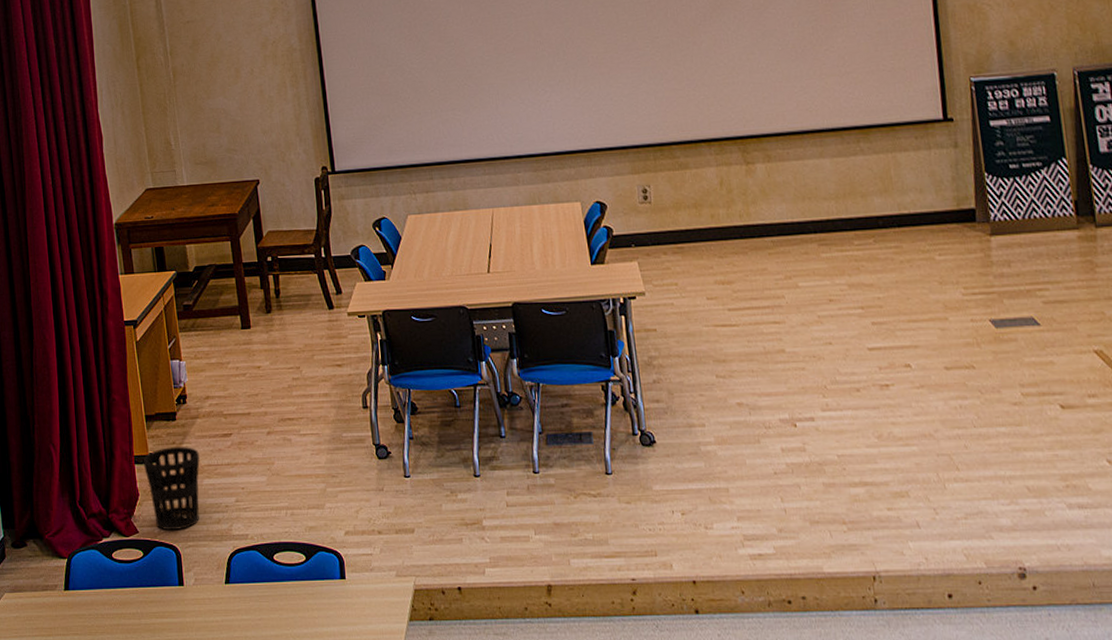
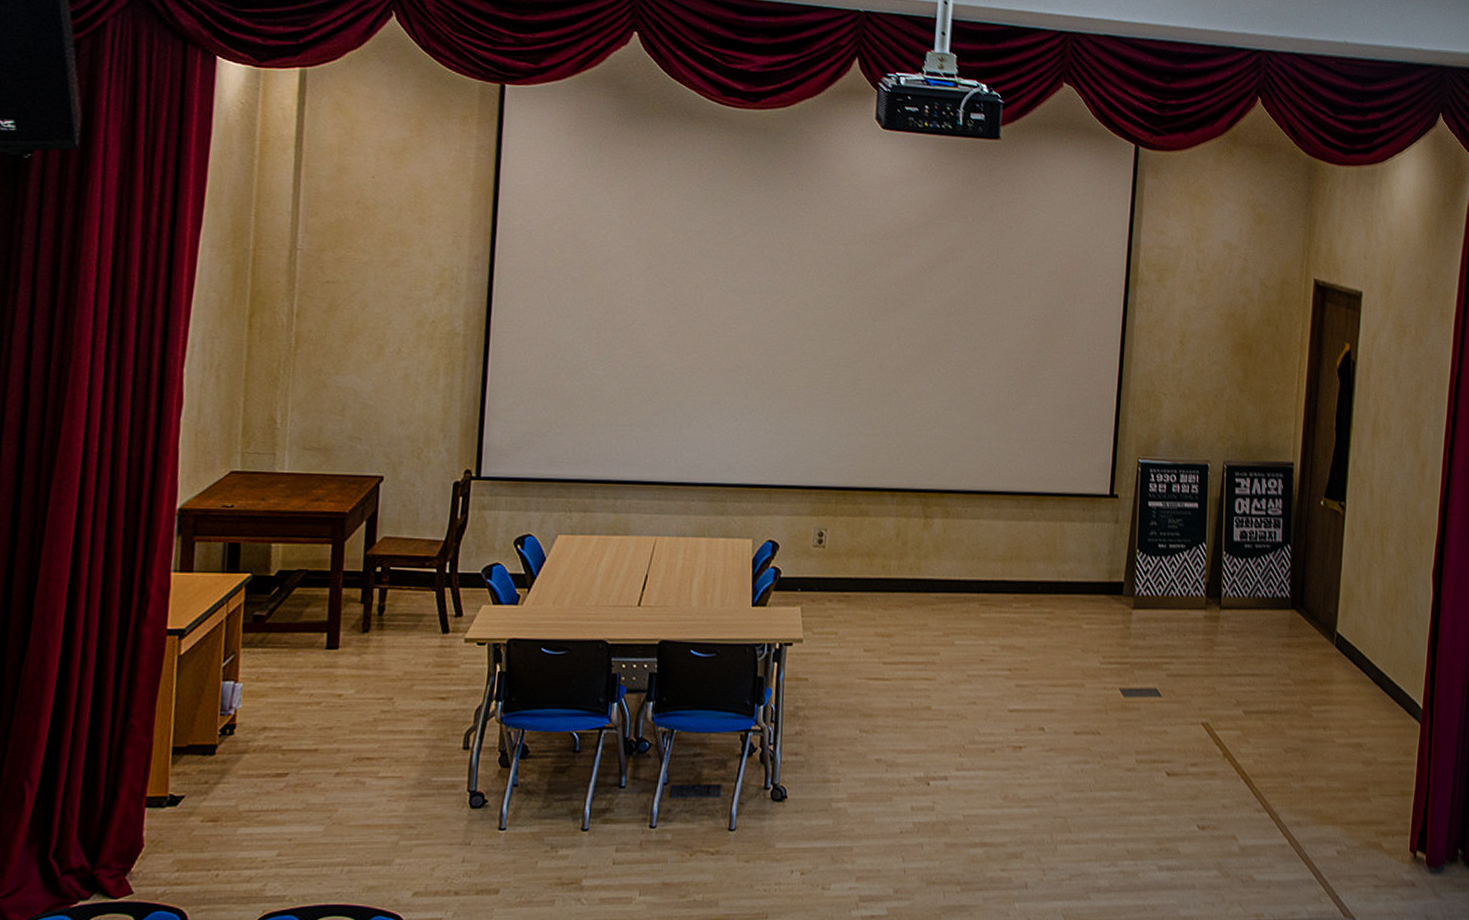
wastebasket: present [143,447,200,530] -> none [157,788,239,890]

